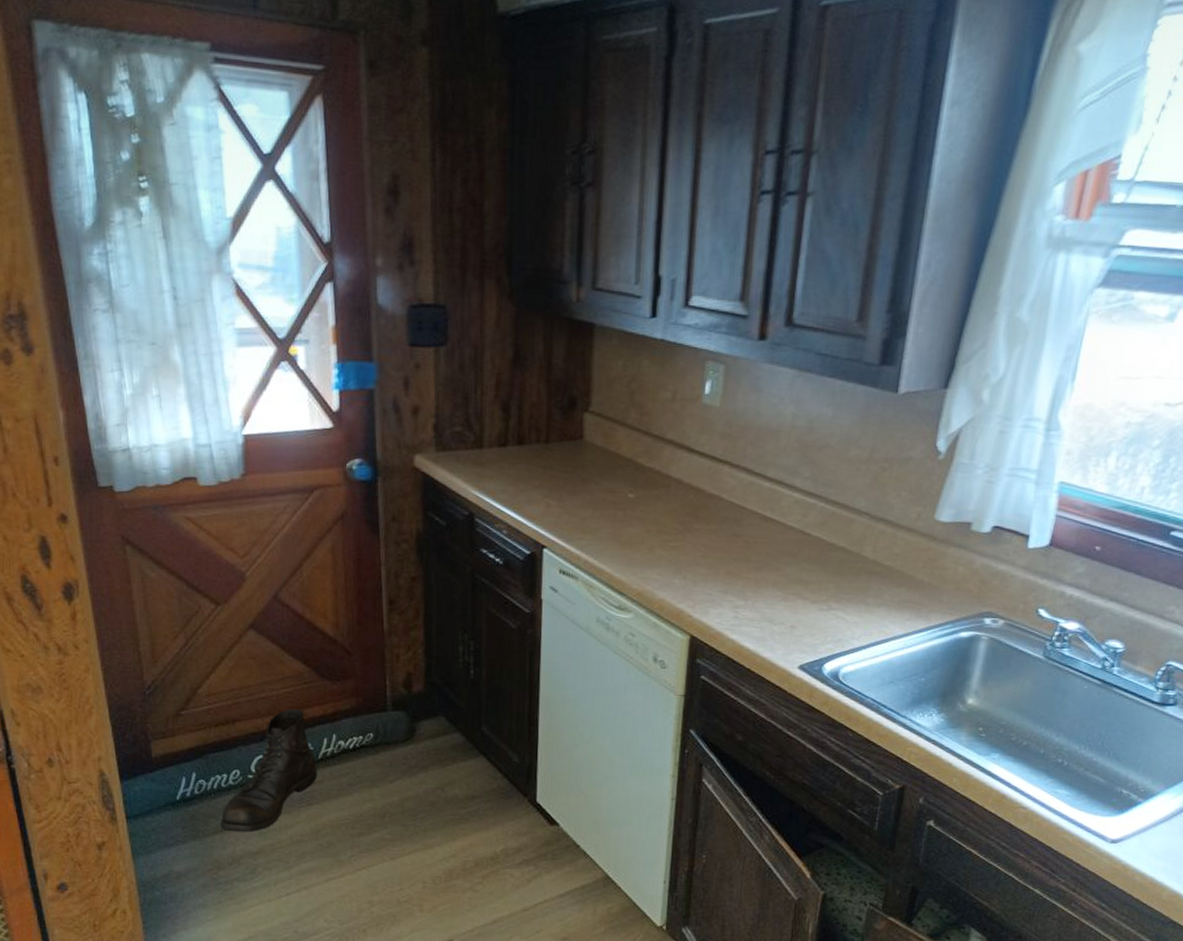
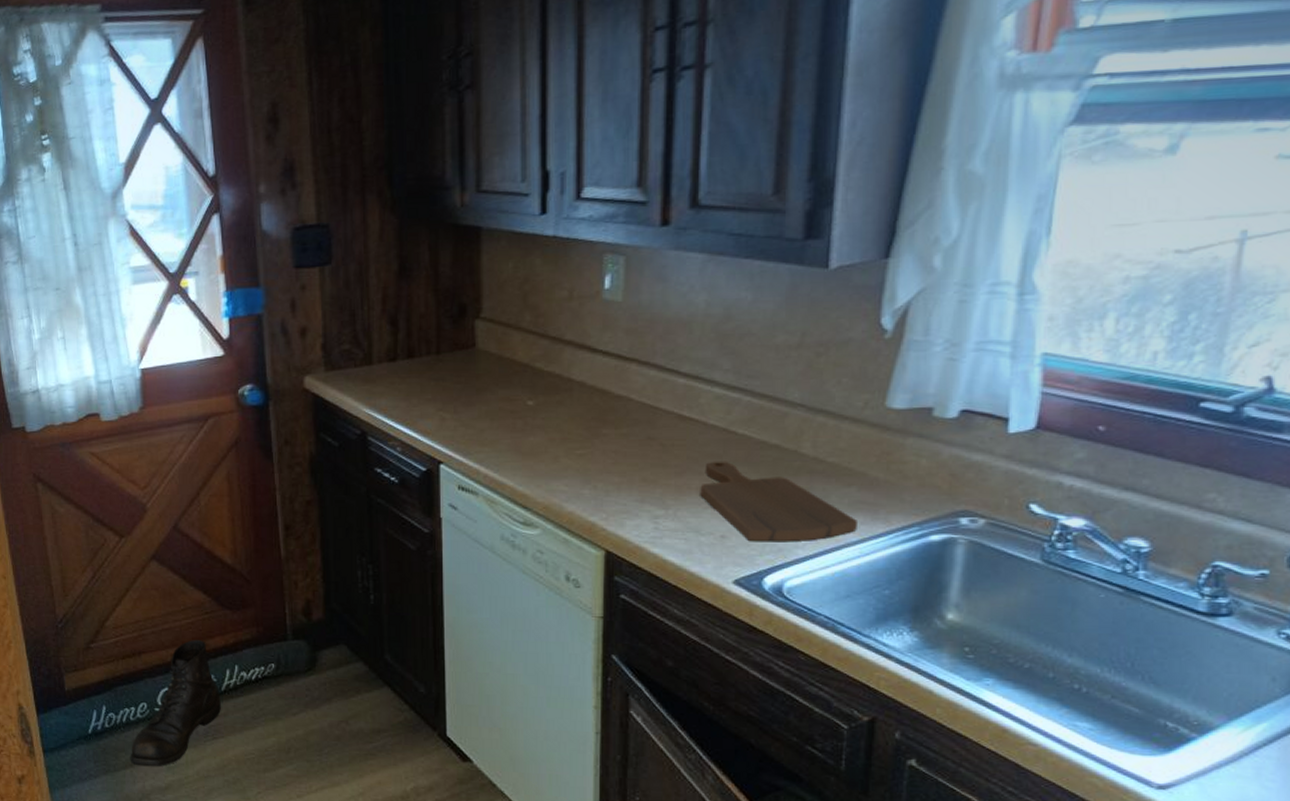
cutting board: none [776,559,904,634] -> present [700,461,857,542]

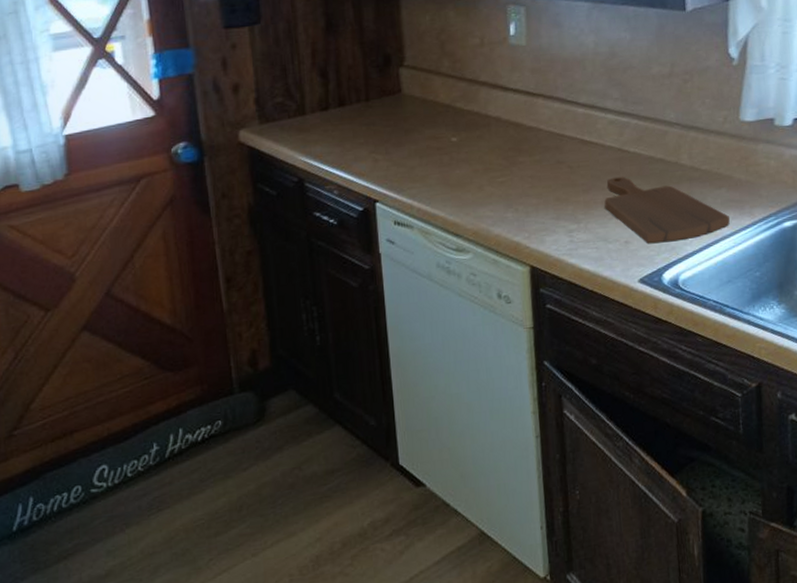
boot: present [130,639,221,767] -> none [63,407,165,557]

